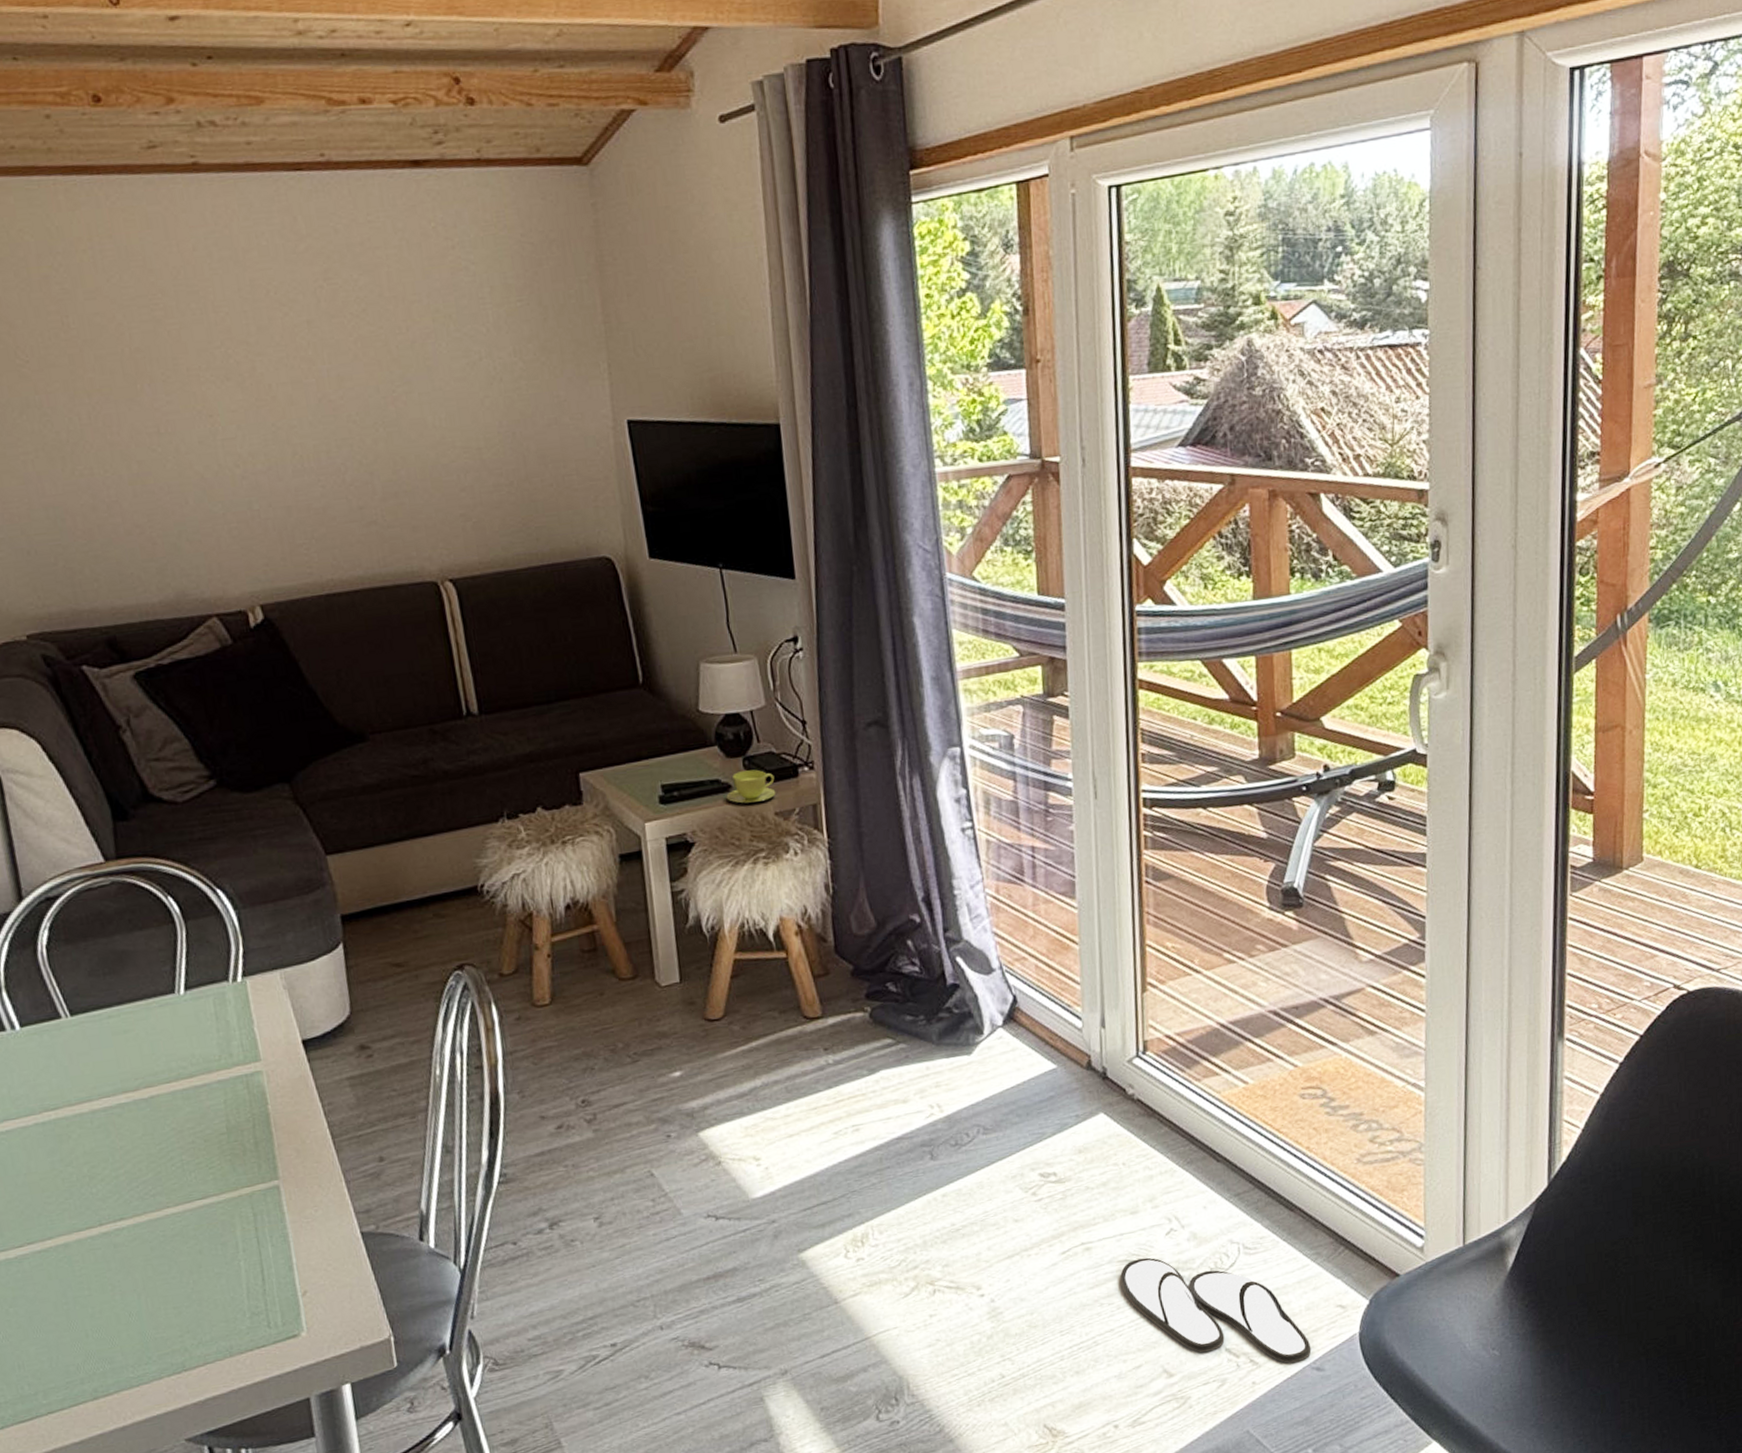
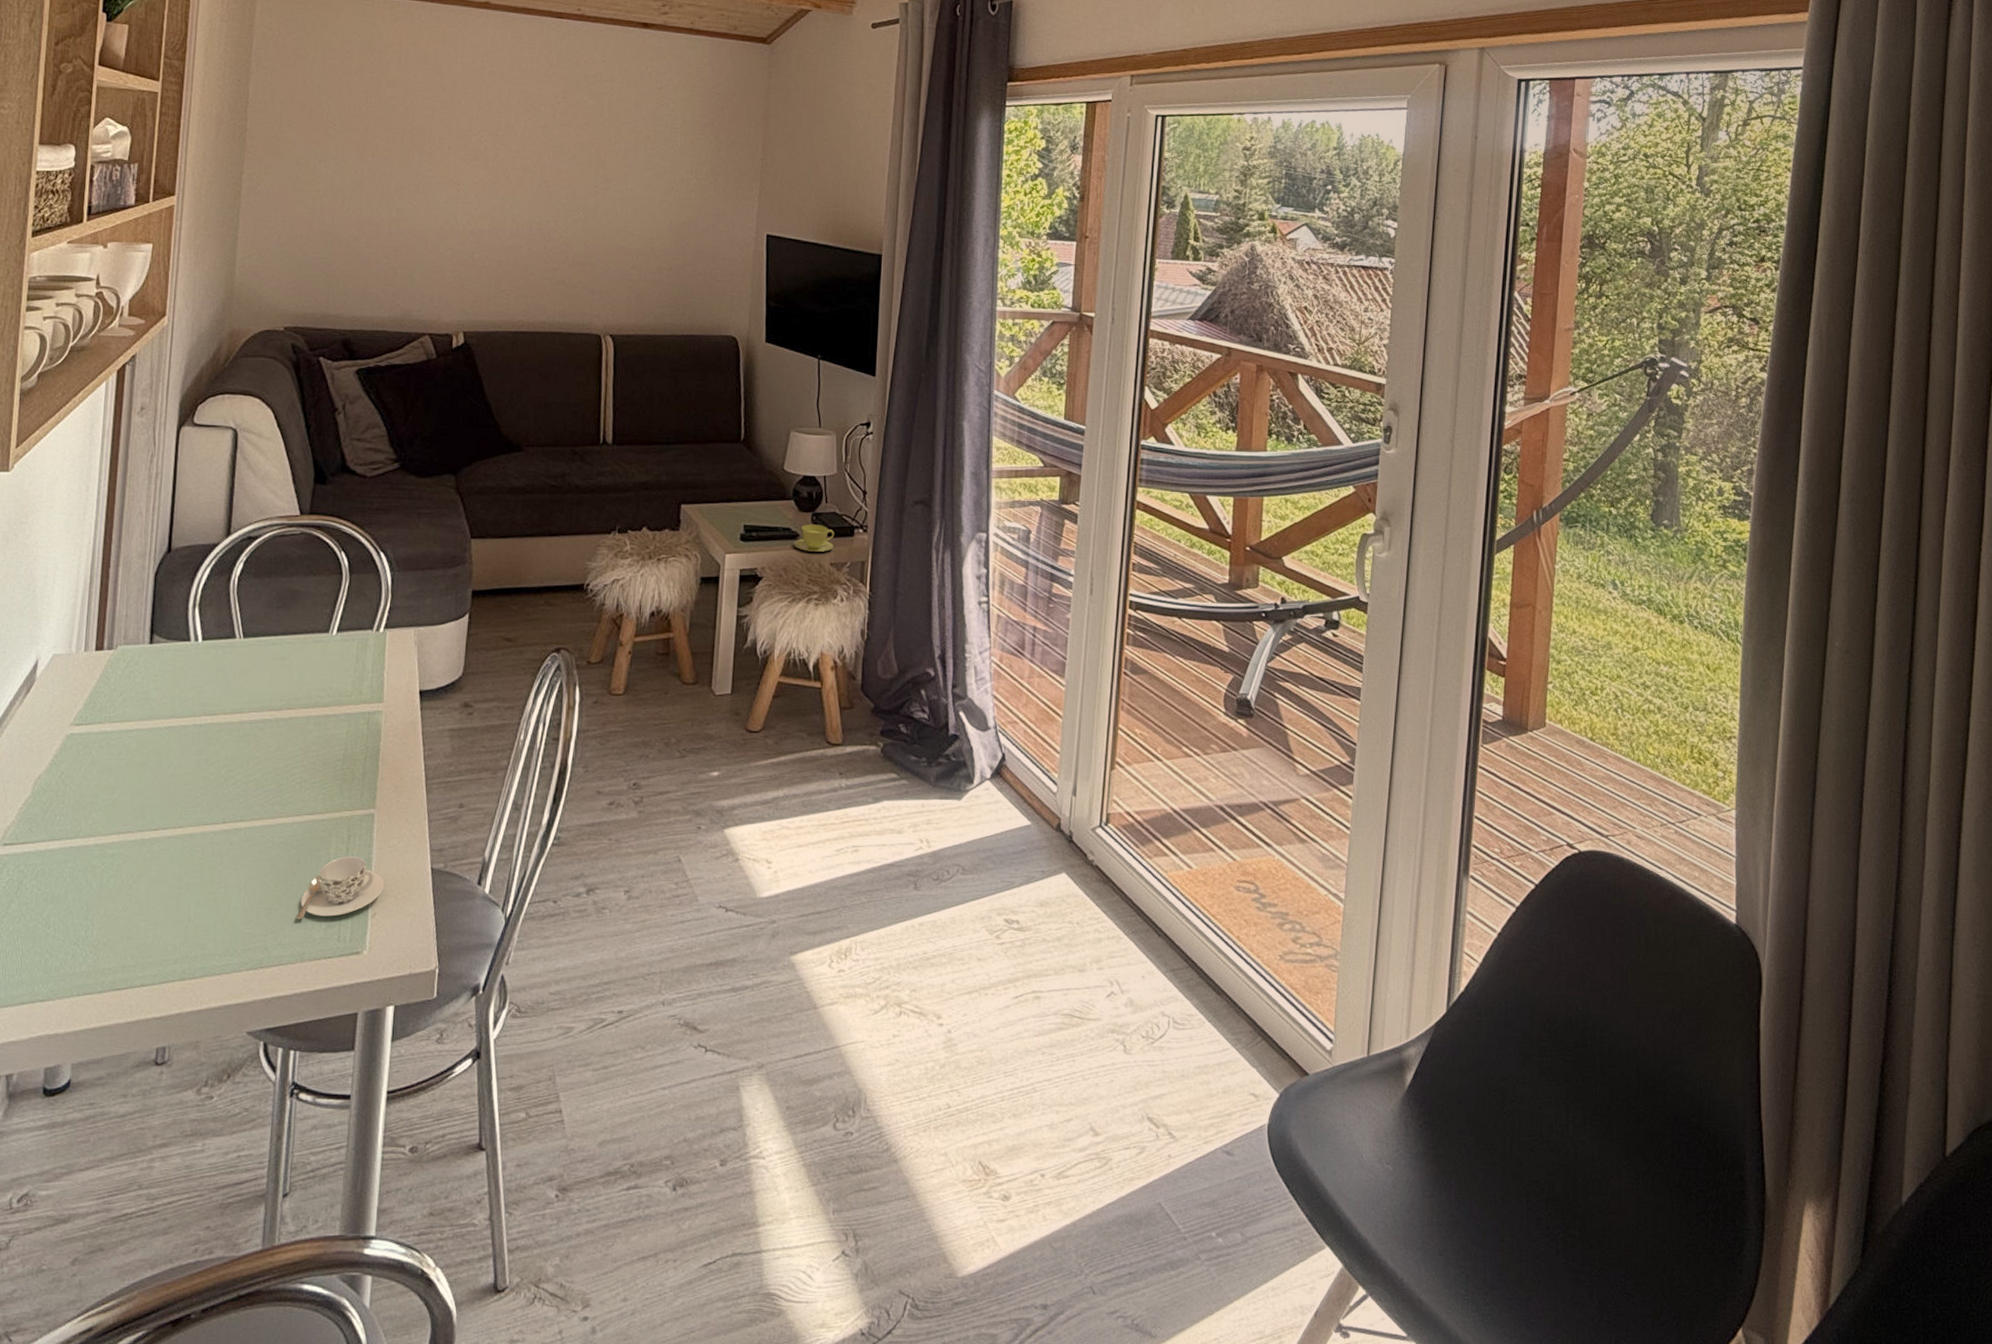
teacup: none [212,1234,310,1314] -> present [296,856,385,920]
slippers: present [1120,1257,1312,1363] -> none [1062,1015,1224,1142]

